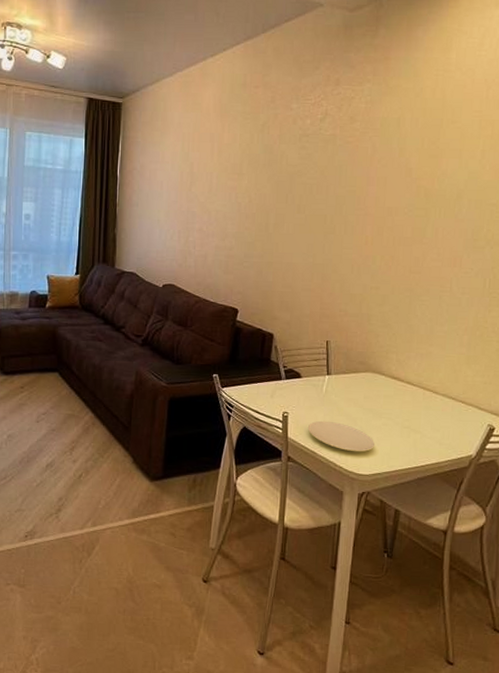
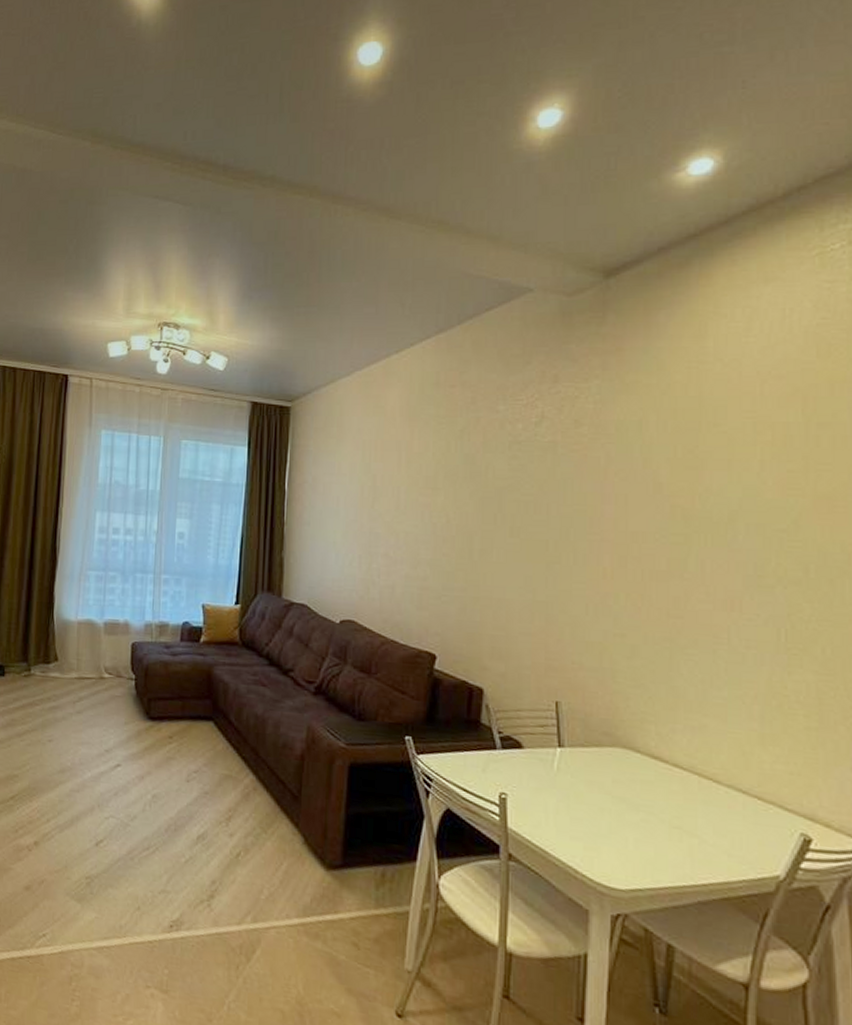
plate: present [308,420,374,453] -> none [535,808,631,858]

